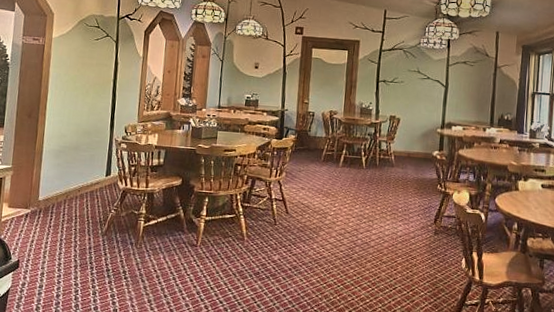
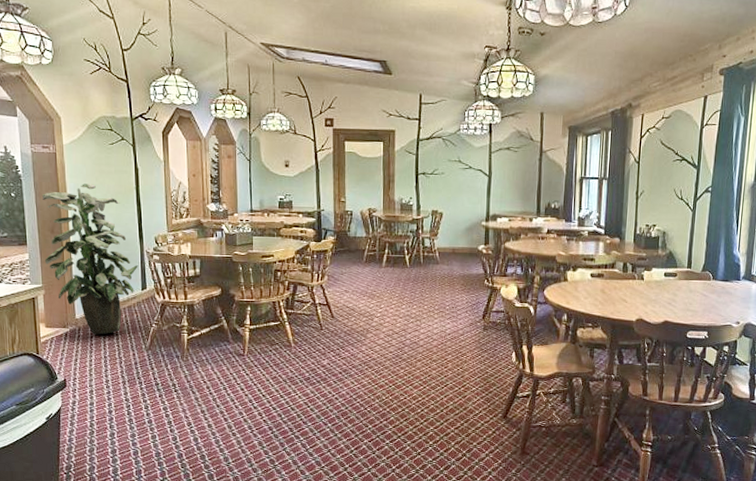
indoor plant: none [17,74,106,218] -> present [41,183,138,335]

